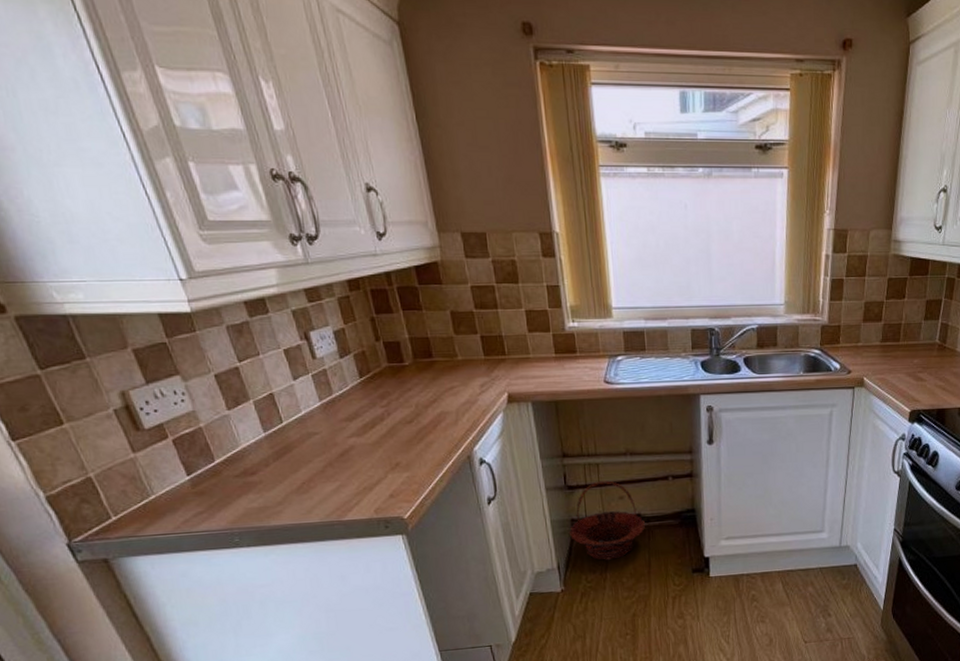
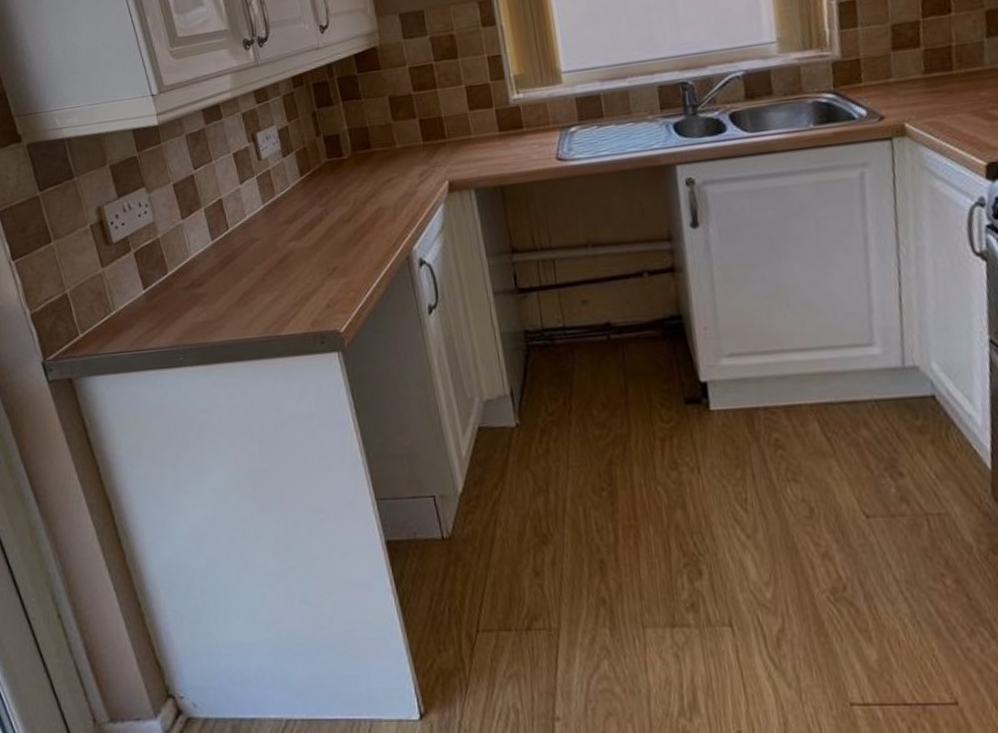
basket: present [570,480,645,560] -> none [523,280,617,385]

